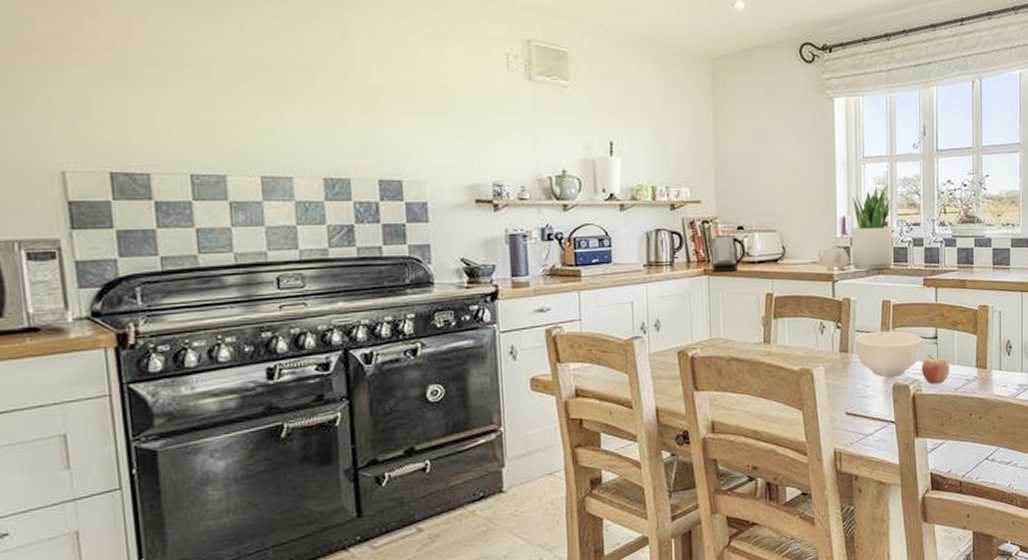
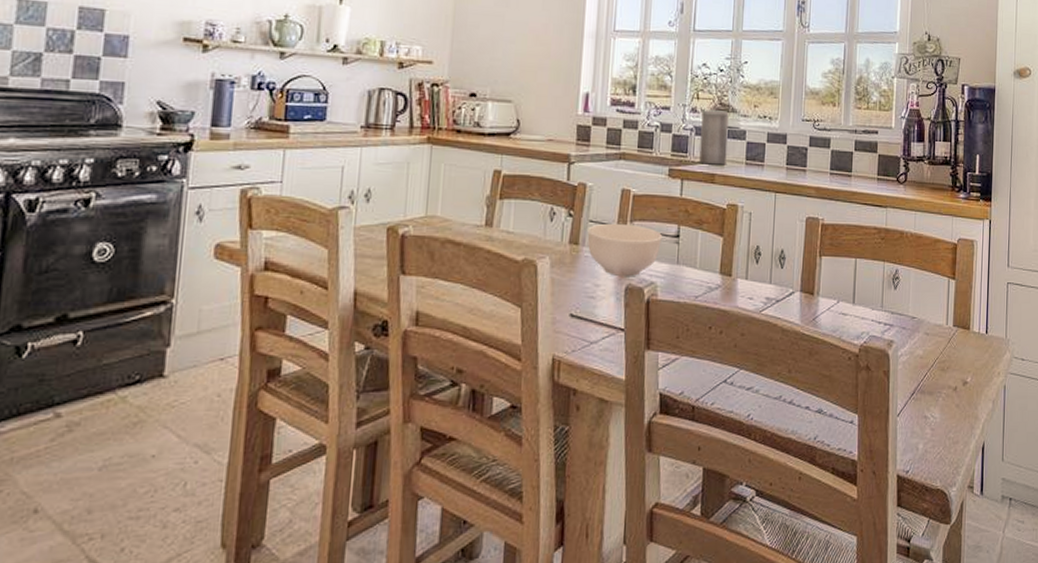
kettle: present [709,234,745,272] -> none [436,100,476,143]
teapot: present [817,245,850,272] -> none [553,122,591,153]
planter: present [851,187,893,270] -> none [592,63,641,155]
fruit: present [921,355,950,385] -> none [658,255,690,290]
canister: none [950,222,975,272] -> present [699,110,729,165]

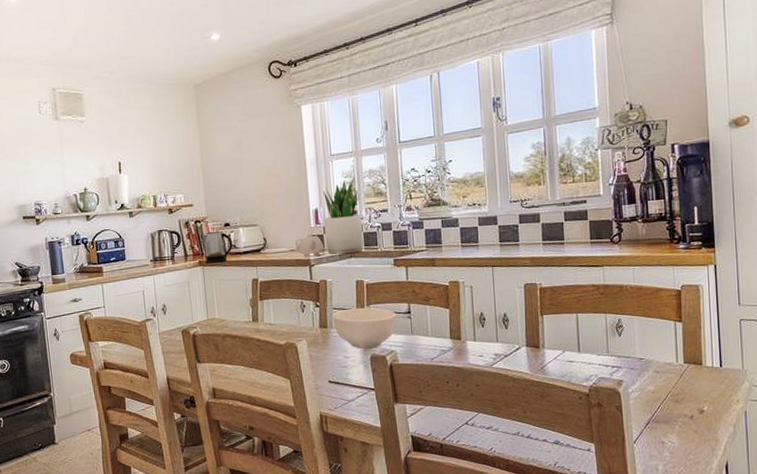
kettle: none [436,100,476,143] -> present [202,230,233,263]
teapot: none [553,122,591,153] -> present [295,233,325,258]
planter: none [592,63,641,155] -> present [323,179,363,255]
canister: present [699,110,729,165] -> none [416,205,444,252]

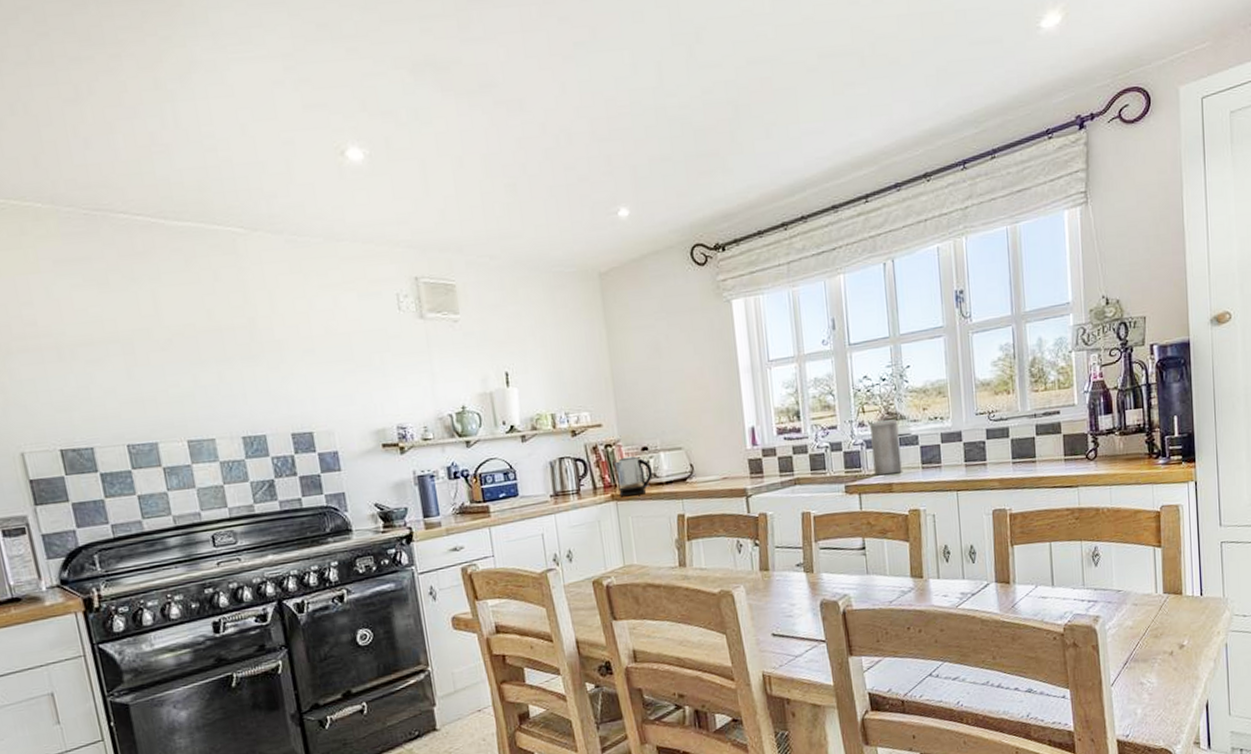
teapot: present [295,233,325,258] -> none [728,457,764,487]
planter: present [323,179,363,255] -> none [761,390,809,482]
bowl: present [333,307,396,349] -> none [775,544,849,594]
canister: none [416,205,444,252] -> present [870,419,902,476]

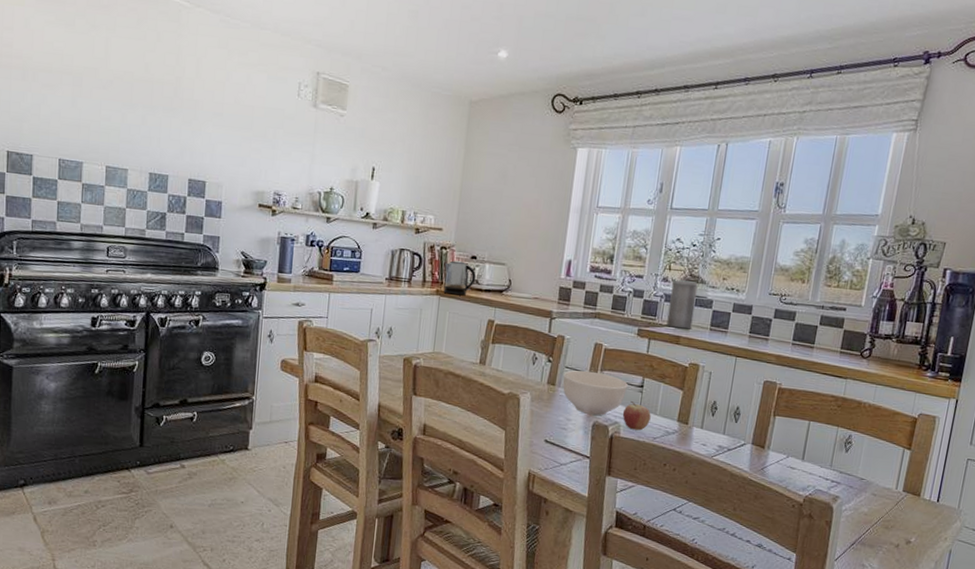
bowl: none [775,544,849,594] -> present [563,370,628,416]
fruit: none [849,567,882,599] -> present [622,401,651,431]

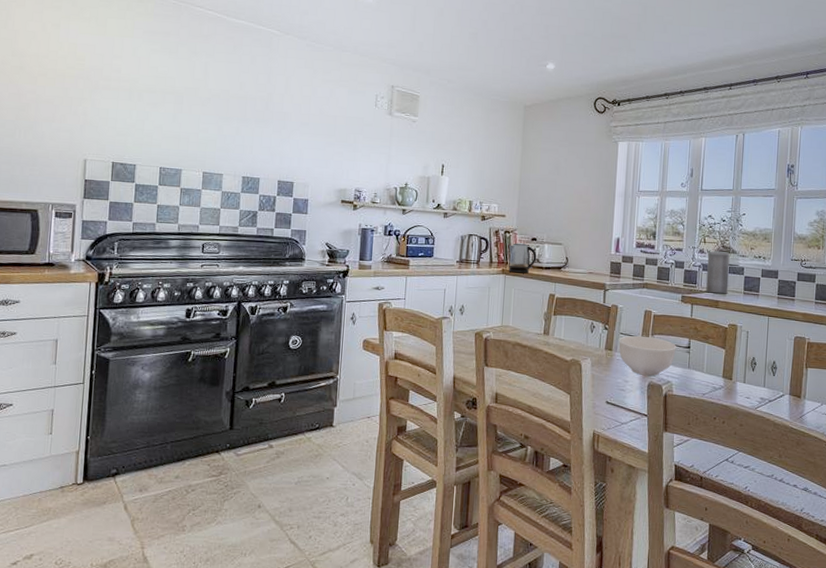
fruit: present [622,401,651,431] -> none [673,362,699,388]

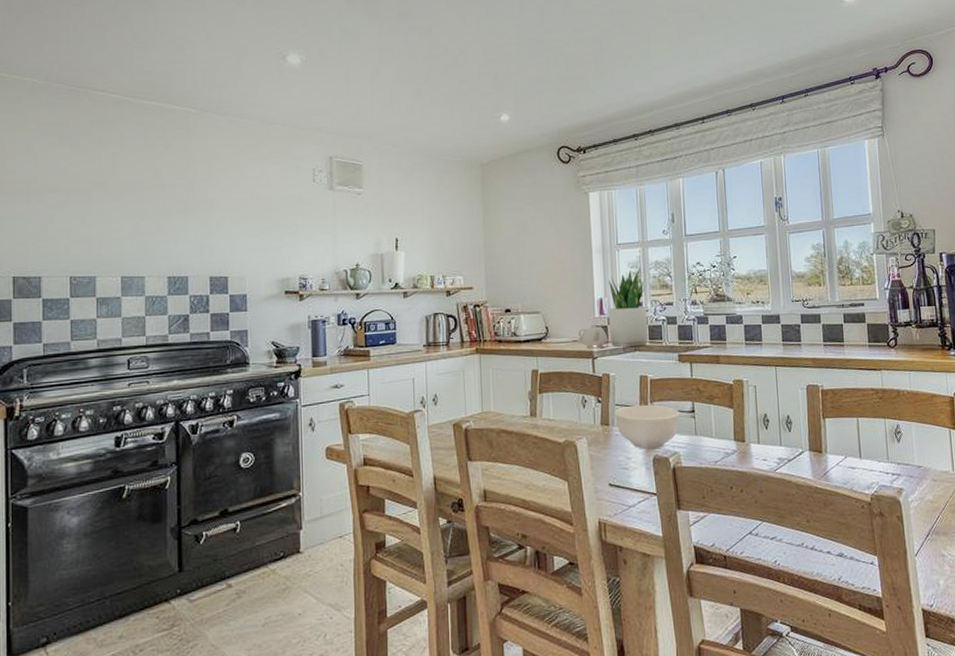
kettle: present [508,243,536,274] -> none [481,316,513,351]
teapot: none [593,260,621,283] -> present [578,324,609,350]
planter: none [622,216,660,285] -> present [608,270,648,348]
canister: present [706,251,730,294] -> none [701,300,728,348]

